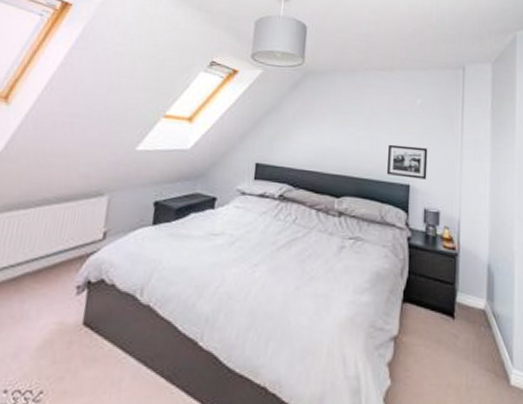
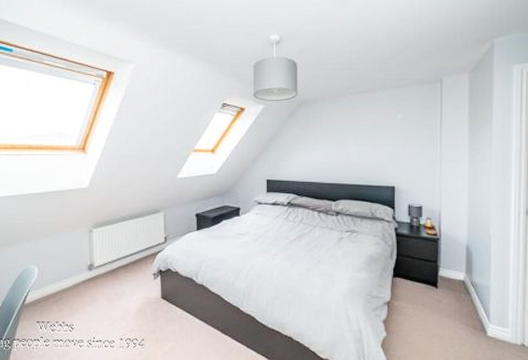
picture frame: present [386,144,428,180] -> none [374,155,410,181]

